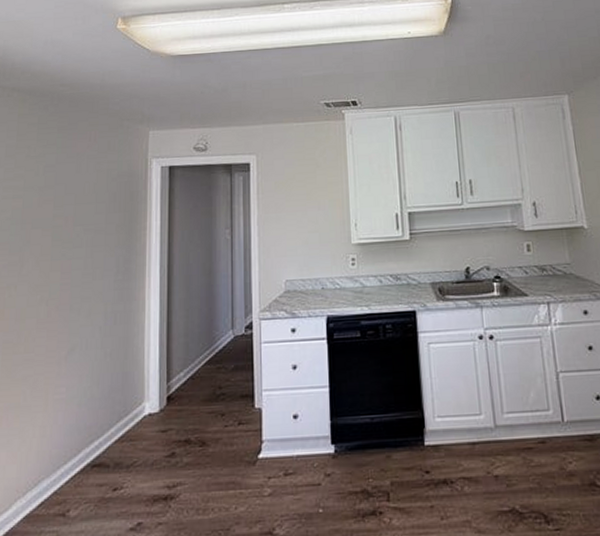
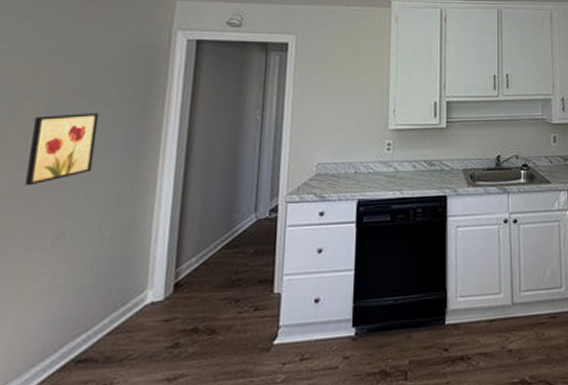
wall art: none [41,239,94,307] -> present [25,113,99,186]

